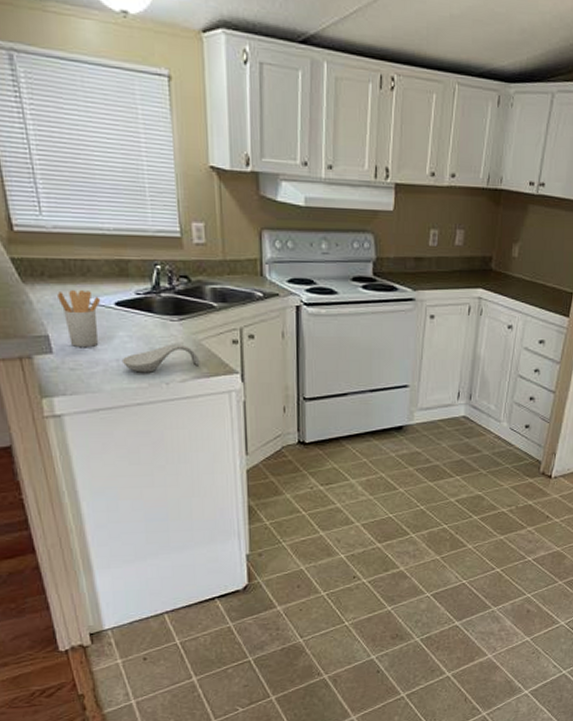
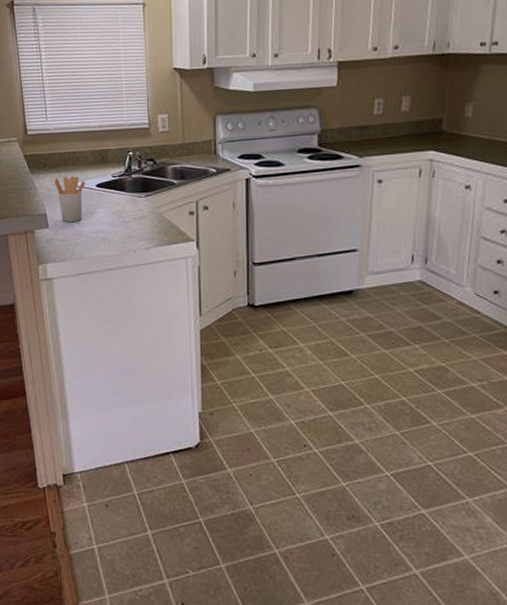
spoon rest: present [121,344,200,373] -> none [99,217,162,242]

